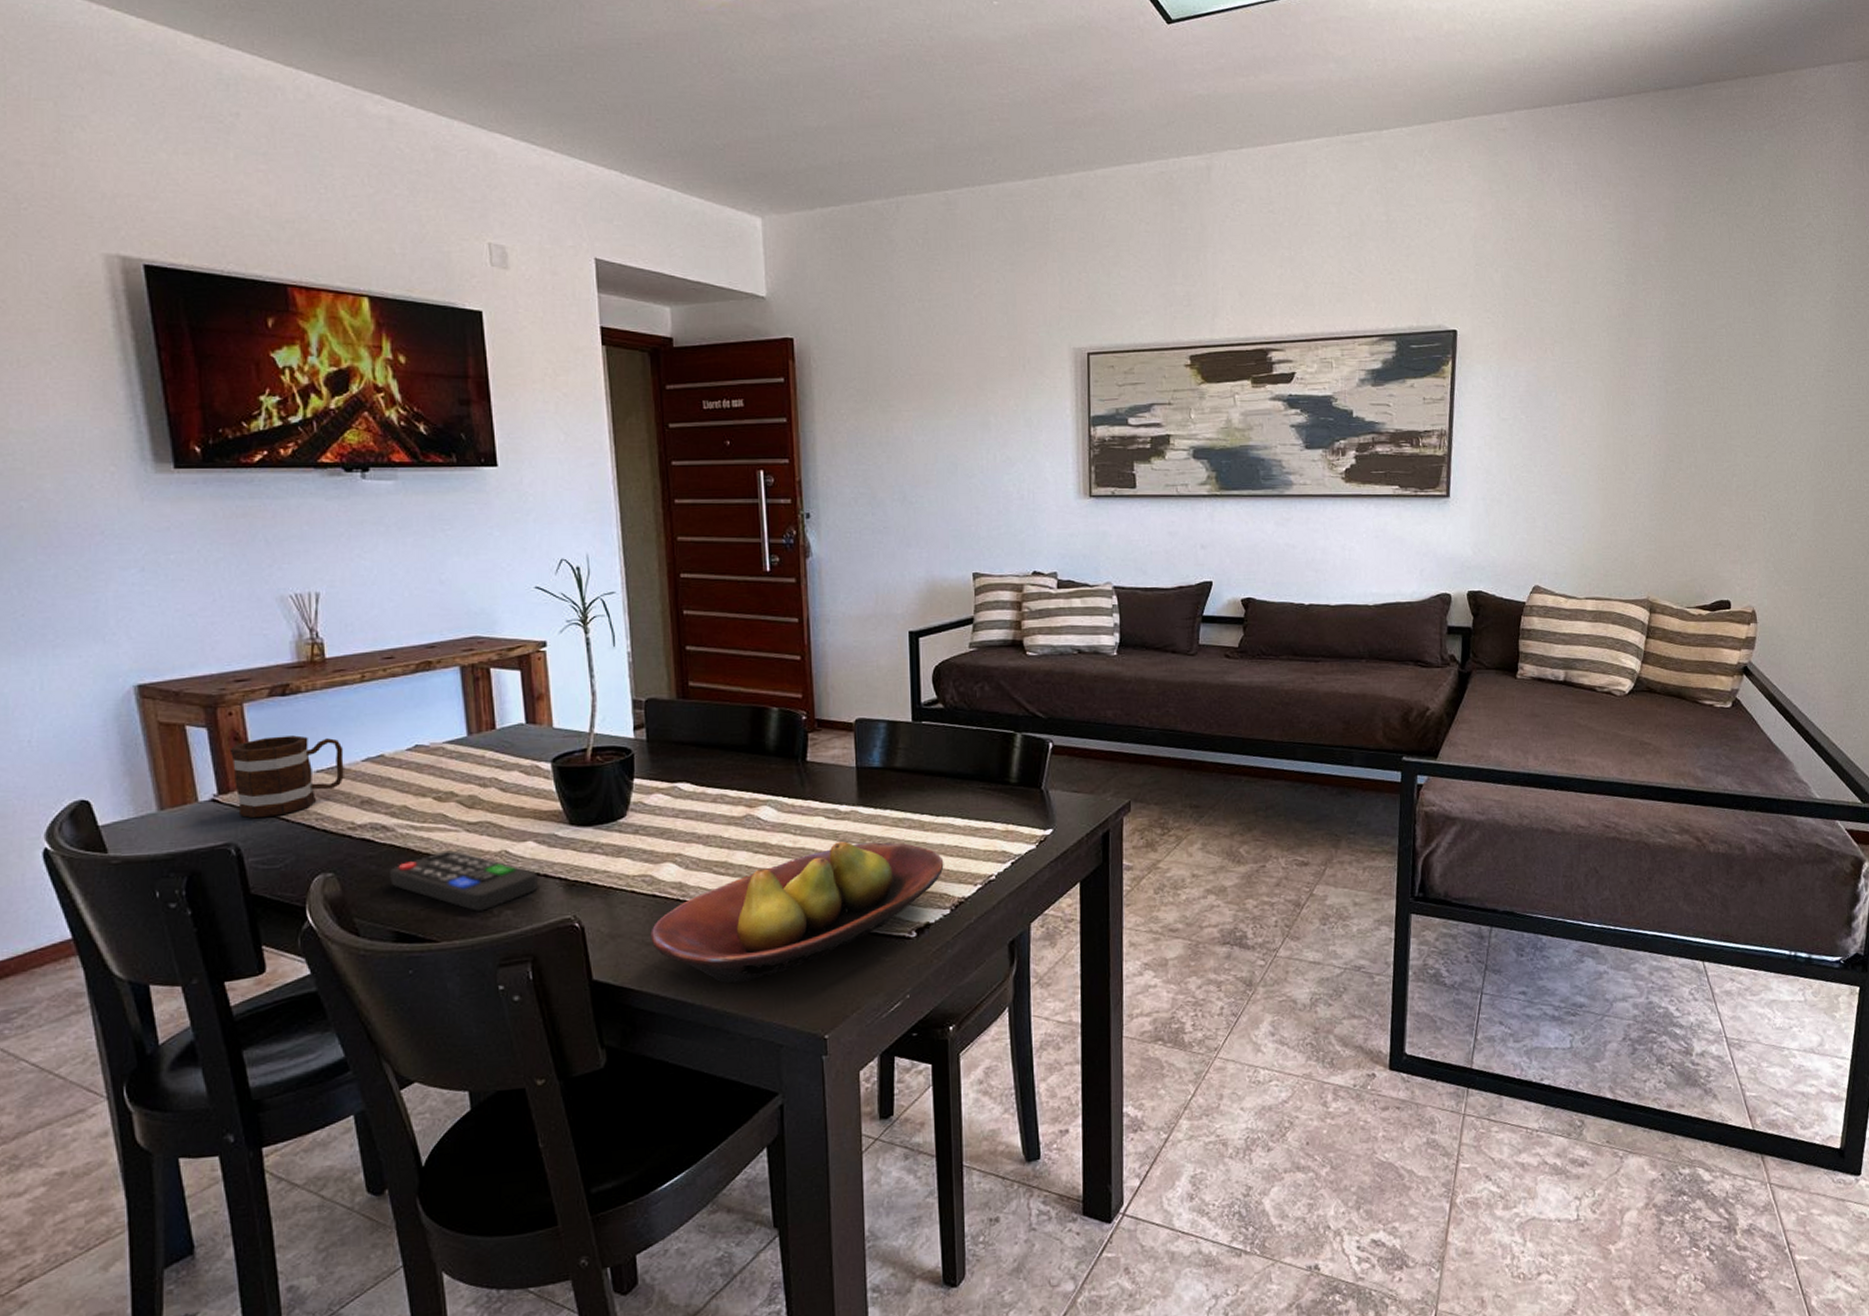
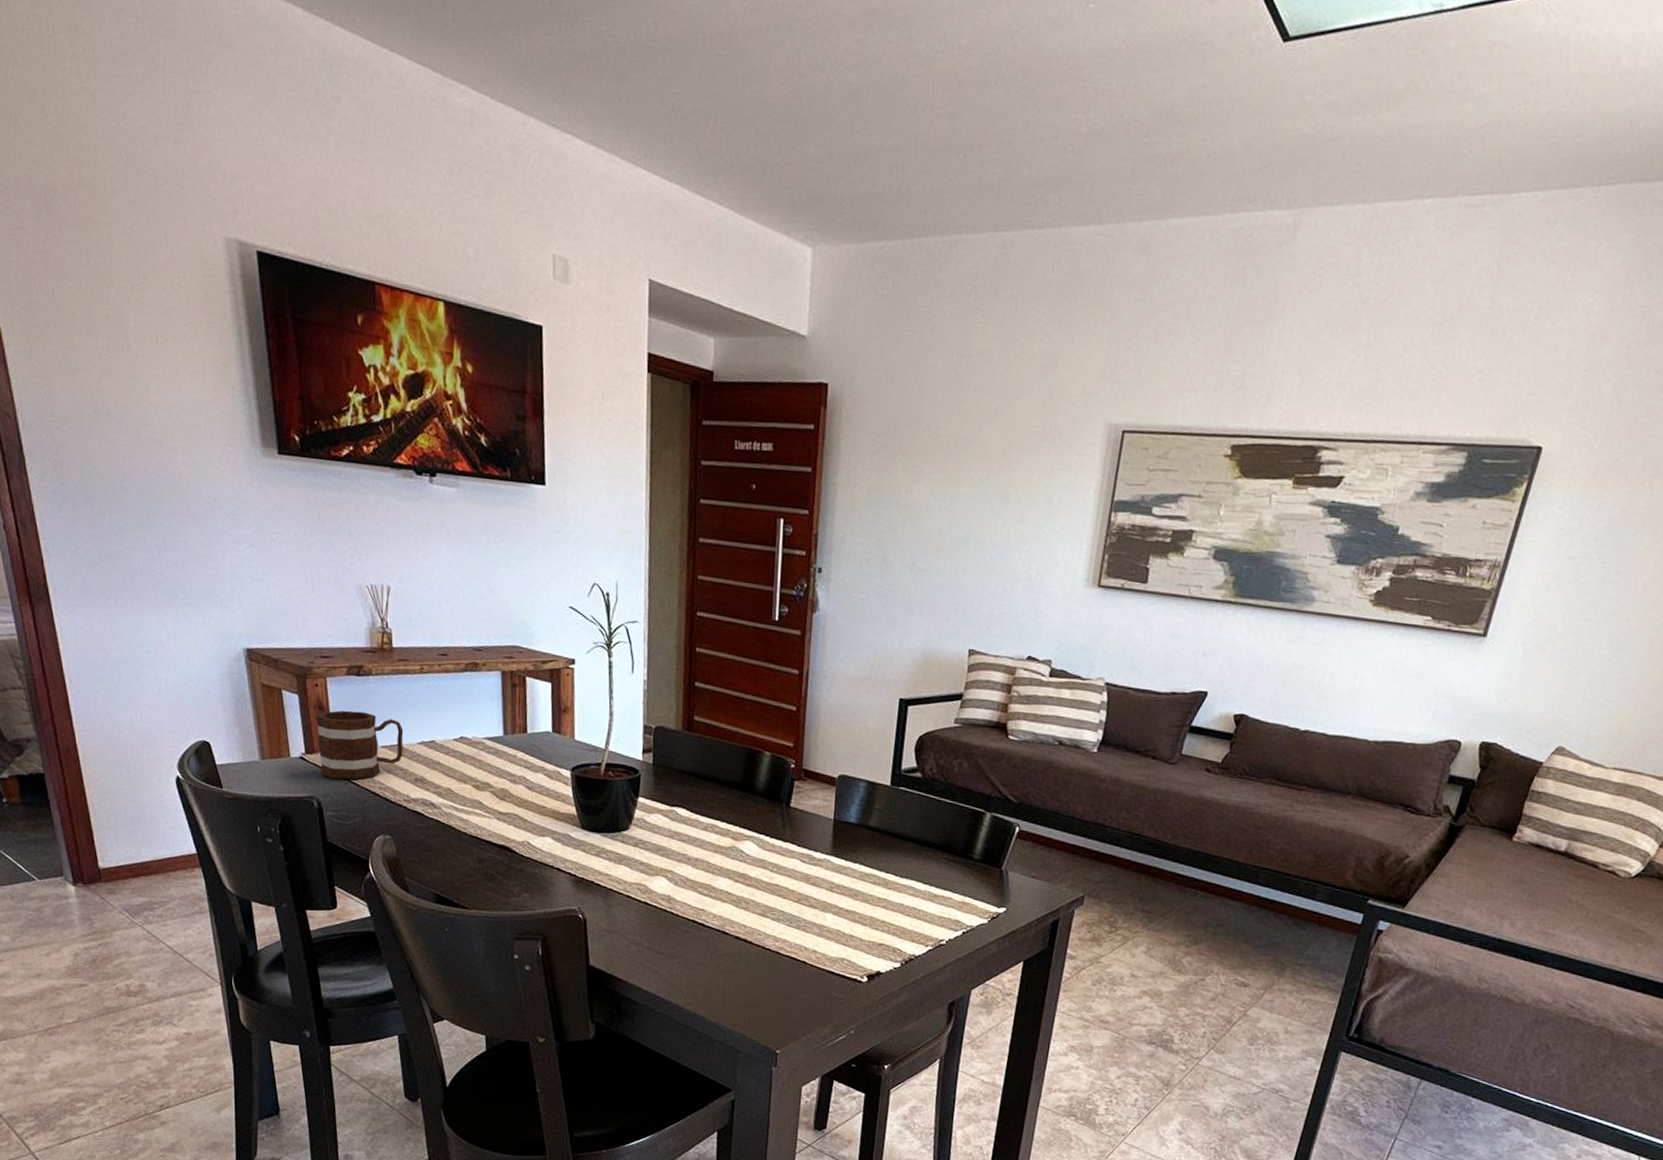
remote control: present [389,850,538,911] -> none [434,833,552,890]
fruit bowl: present [650,841,944,984] -> none [640,884,901,993]

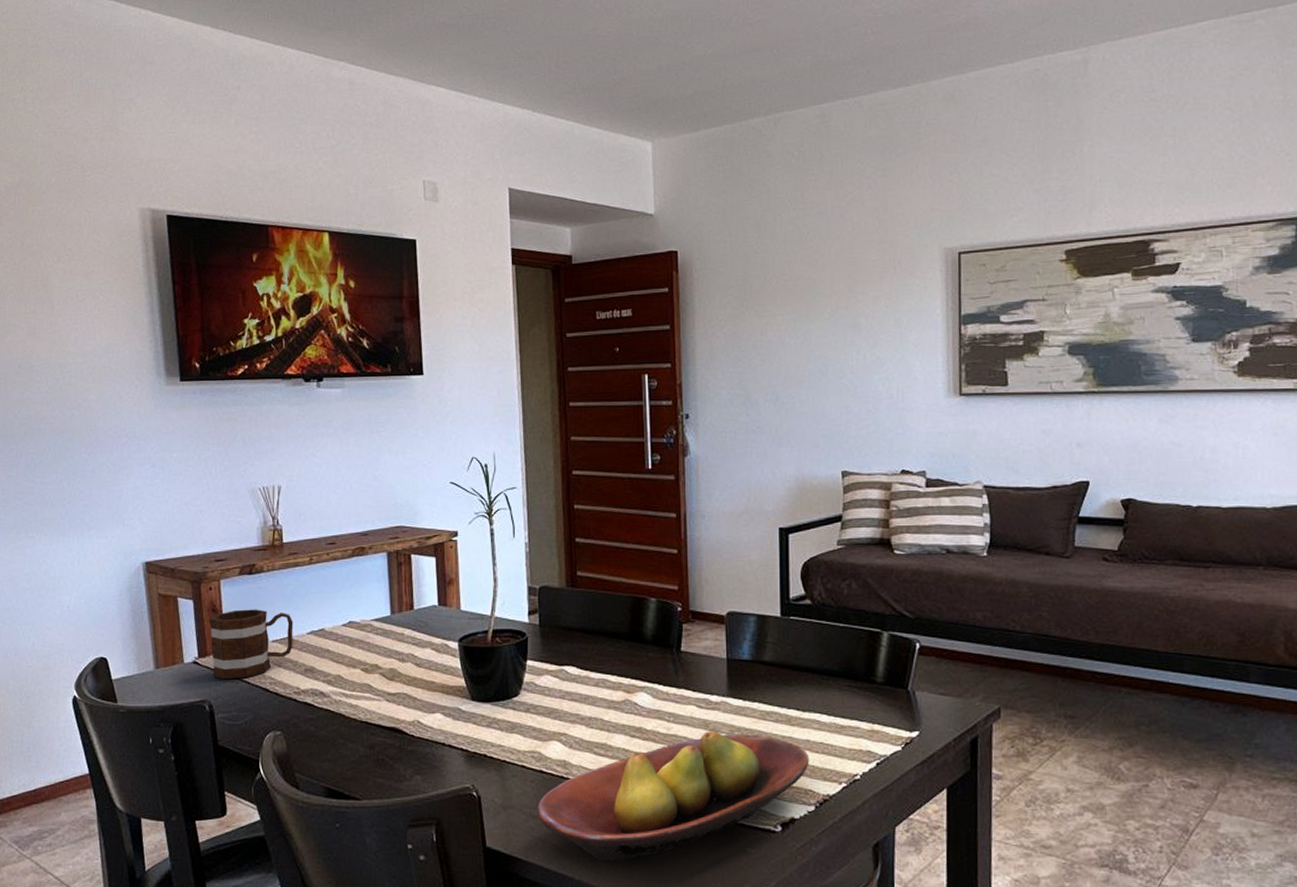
fruit bowl: none [640,884,901,993] -> present [537,731,809,862]

